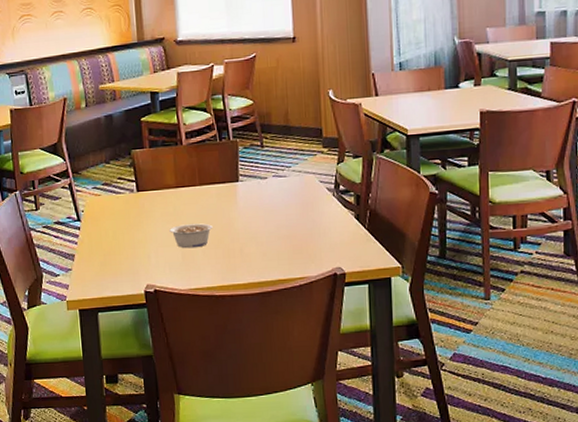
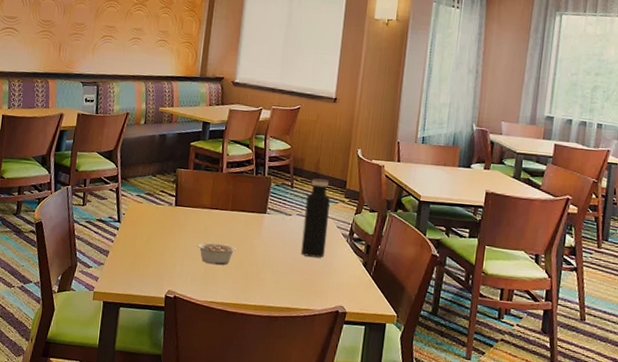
water bottle: none [280,131,312,220] -> present [300,178,330,258]

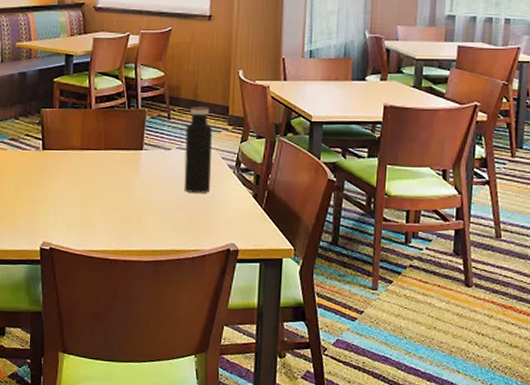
legume: present [197,242,236,266] -> none [71,186,113,211]

